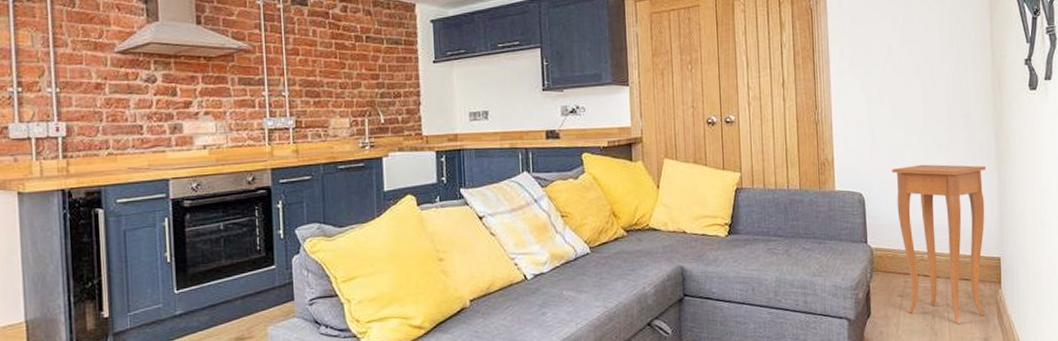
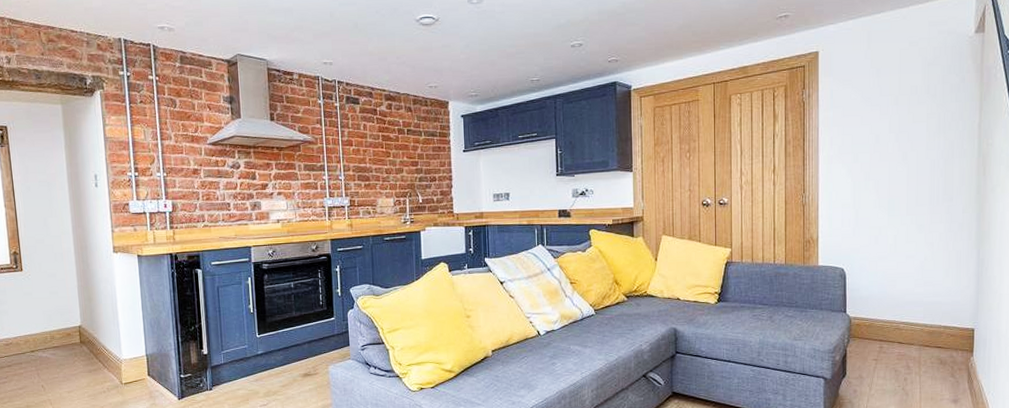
side table: present [892,164,987,325] -> none [873,243,966,387]

